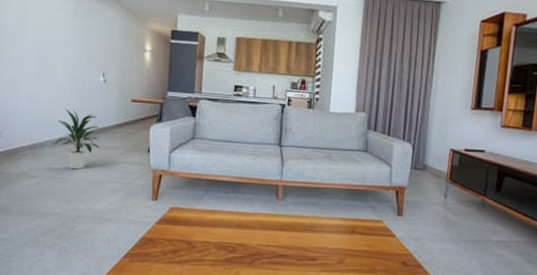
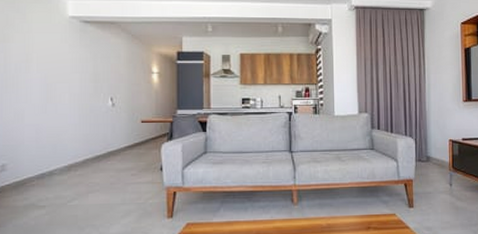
indoor plant: present [53,108,100,169] -> none [62,135,111,194]

